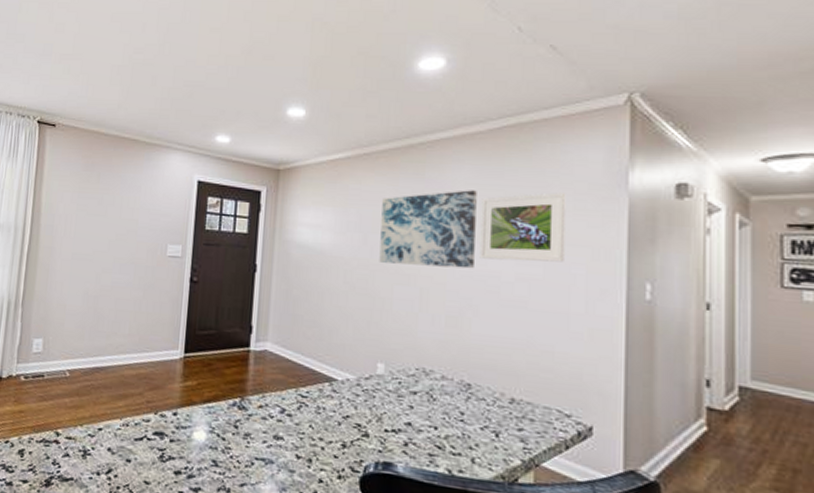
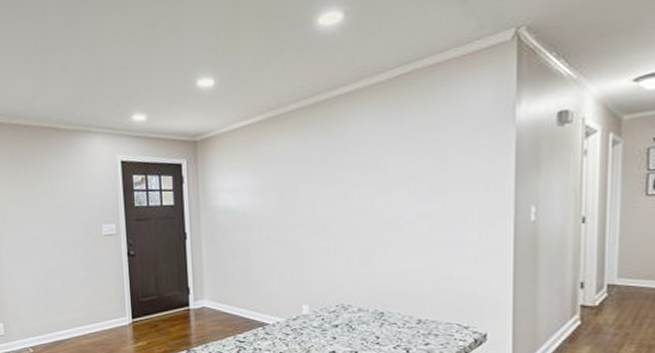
wall art: present [379,190,477,269] -> none [294,139,381,217]
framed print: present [479,192,566,262] -> none [385,132,460,202]

